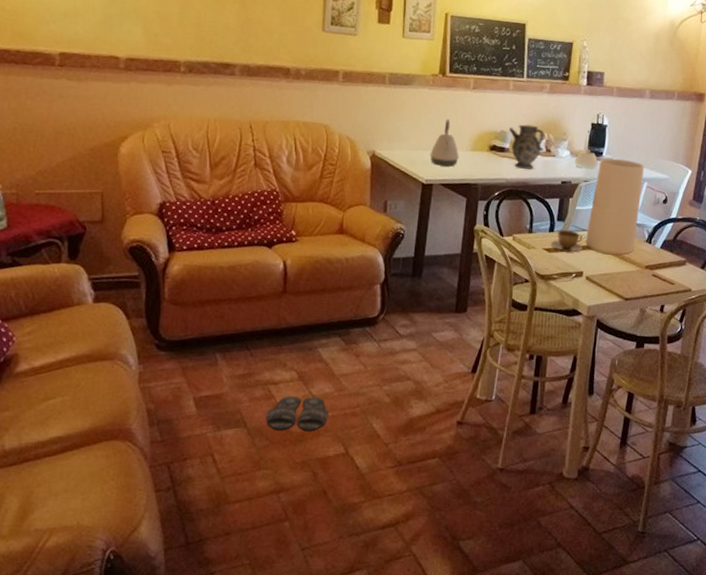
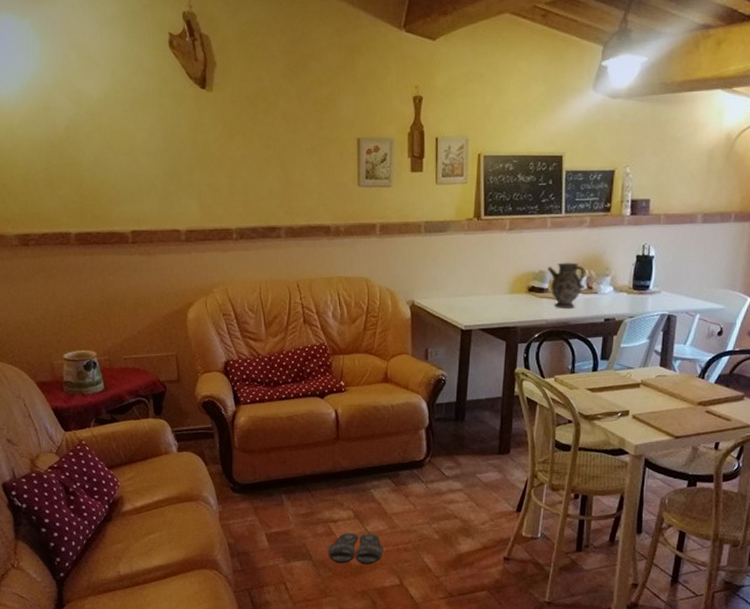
kettle: present [430,119,459,167] -> none [468,263,497,311]
teacup: present [551,229,583,252] -> none [595,368,629,390]
sugar bowl: present [574,149,599,169] -> none [618,283,645,304]
vase: present [585,158,644,256] -> none [631,291,696,393]

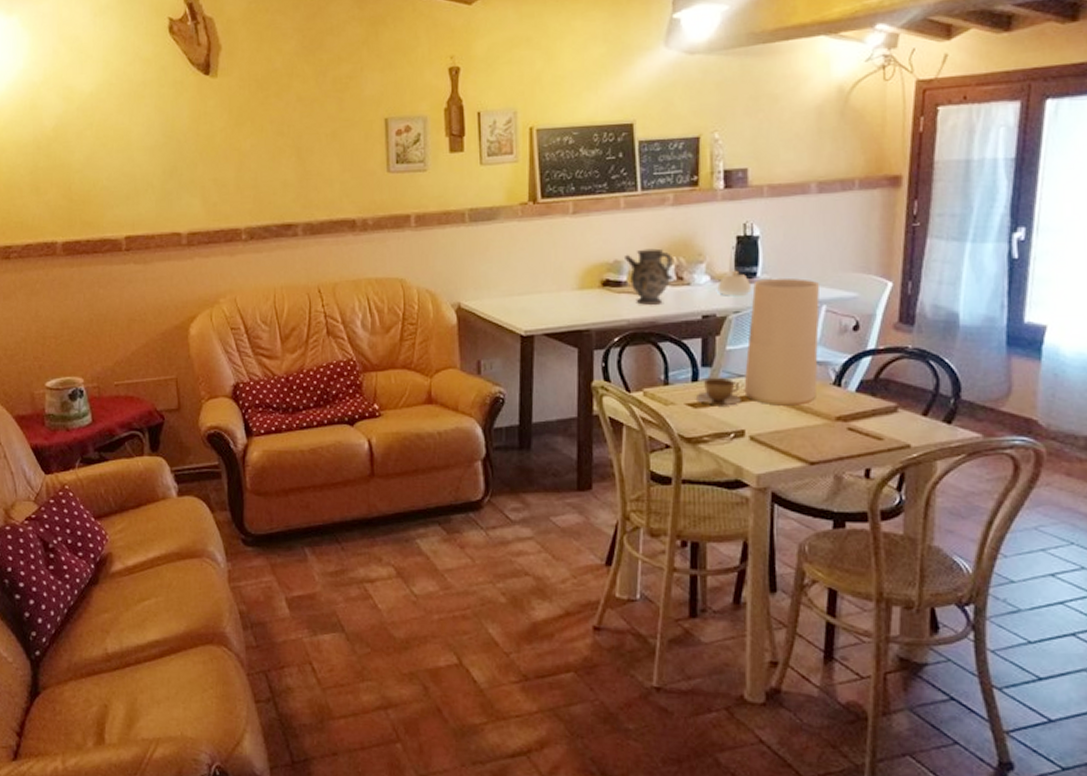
slippers: present [328,532,384,565] -> none [364,595,436,638]
teacup: none [595,368,629,390] -> present [696,377,741,405]
sugar bowl: none [618,283,645,304] -> present [717,270,752,296]
vase: none [631,291,696,393] -> present [744,277,820,406]

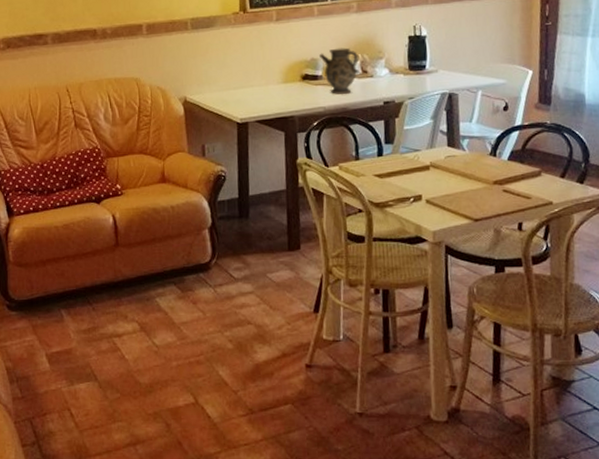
teacup: present [696,377,741,405] -> none [382,152,418,175]
sugar bowl: present [717,270,752,296] -> none [395,64,423,86]
vase: present [744,277,820,406] -> none [419,69,478,174]

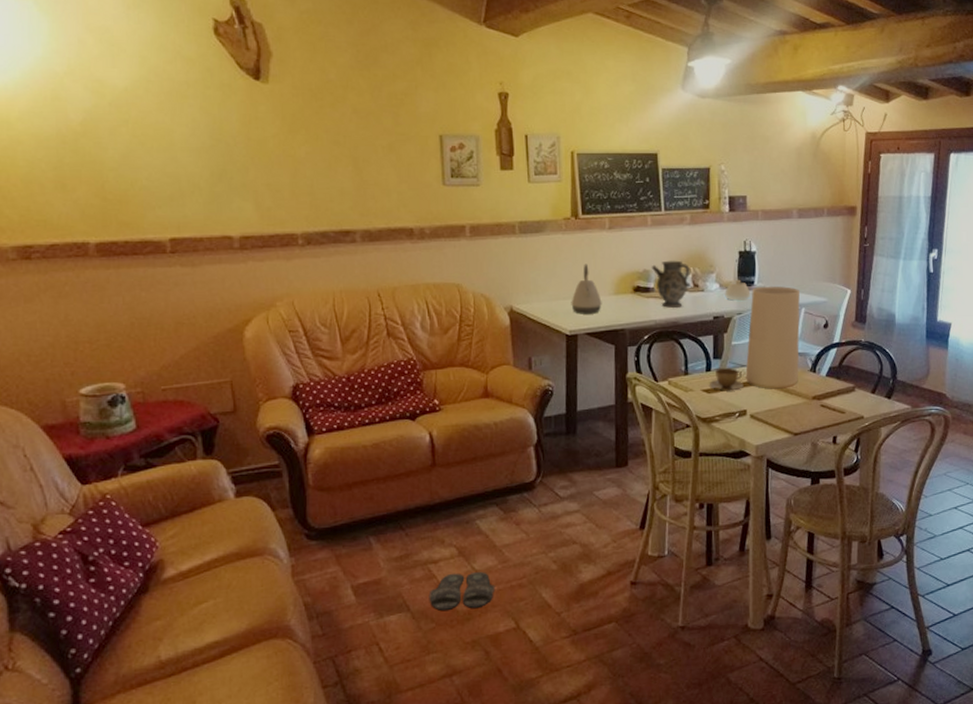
slippers: none [114,346,175,383] -> present [428,571,495,611]
kettle: none [241,54,271,103] -> present [571,263,602,314]
teacup: none [382,152,418,175] -> present [710,367,744,390]
sugar bowl: none [395,64,423,86] -> present [725,279,751,301]
vase: none [419,69,478,174] -> present [745,286,800,389]

